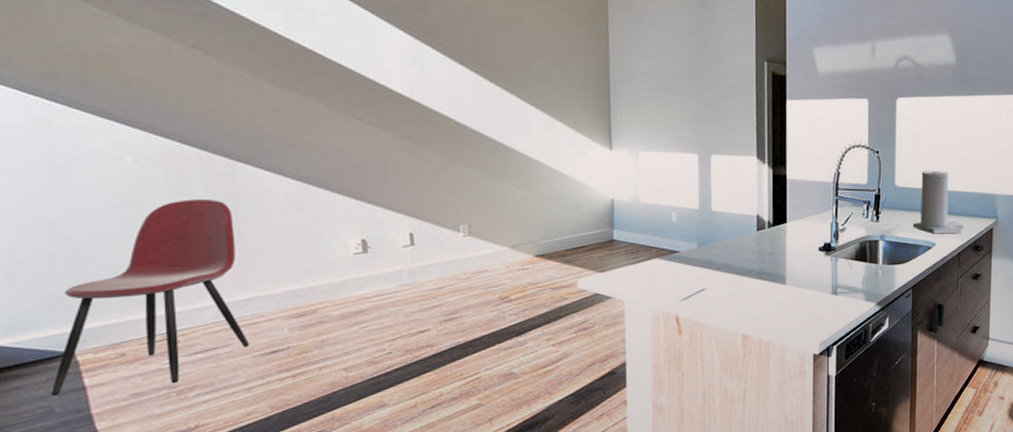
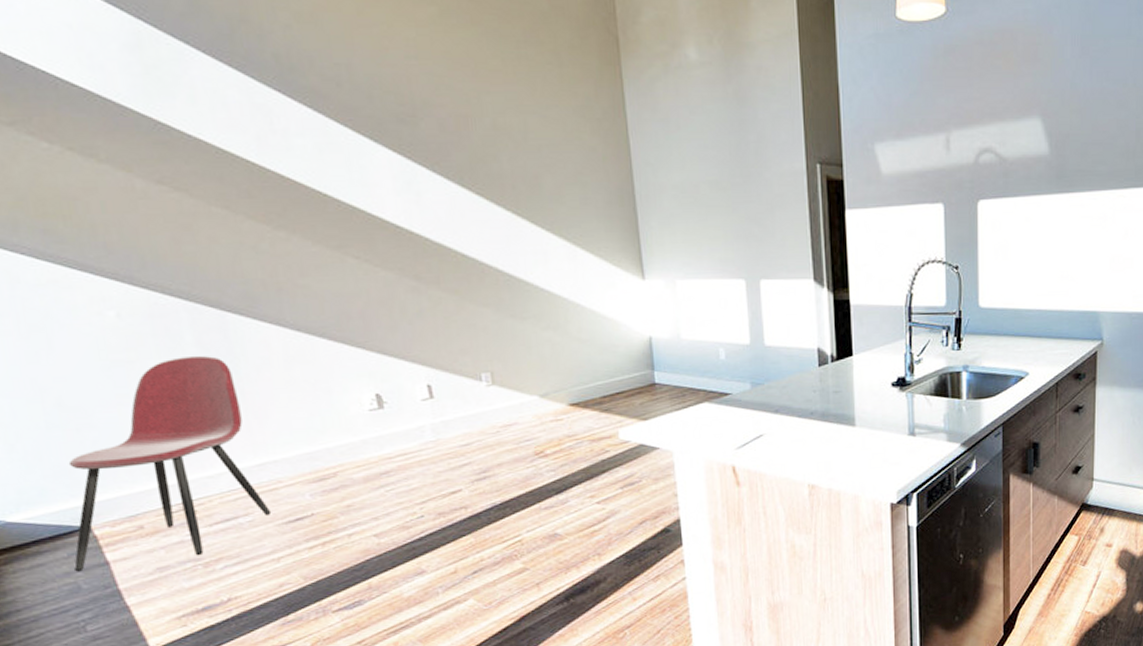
paper towel: present [912,171,964,234] -> none [1001,287,1062,362]

